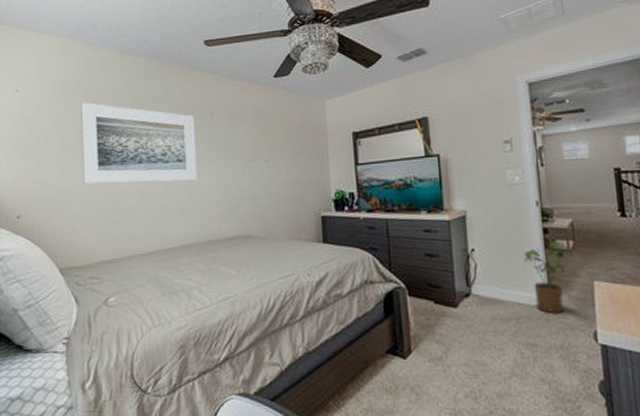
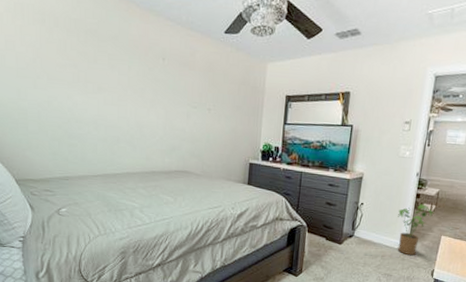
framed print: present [81,102,197,184] -> none [37,26,147,118]

